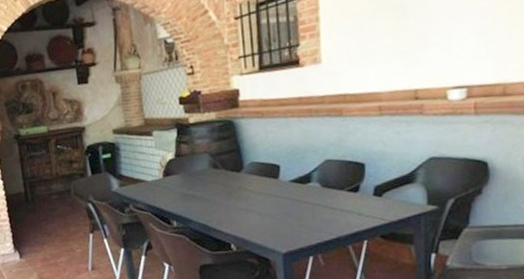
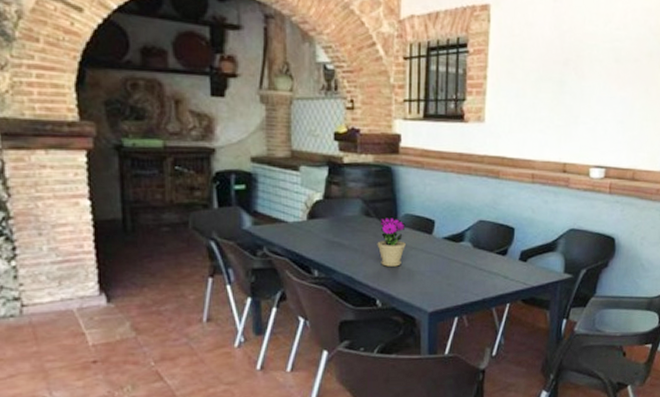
flower pot: none [226,167,254,213] -> present [377,217,406,267]

